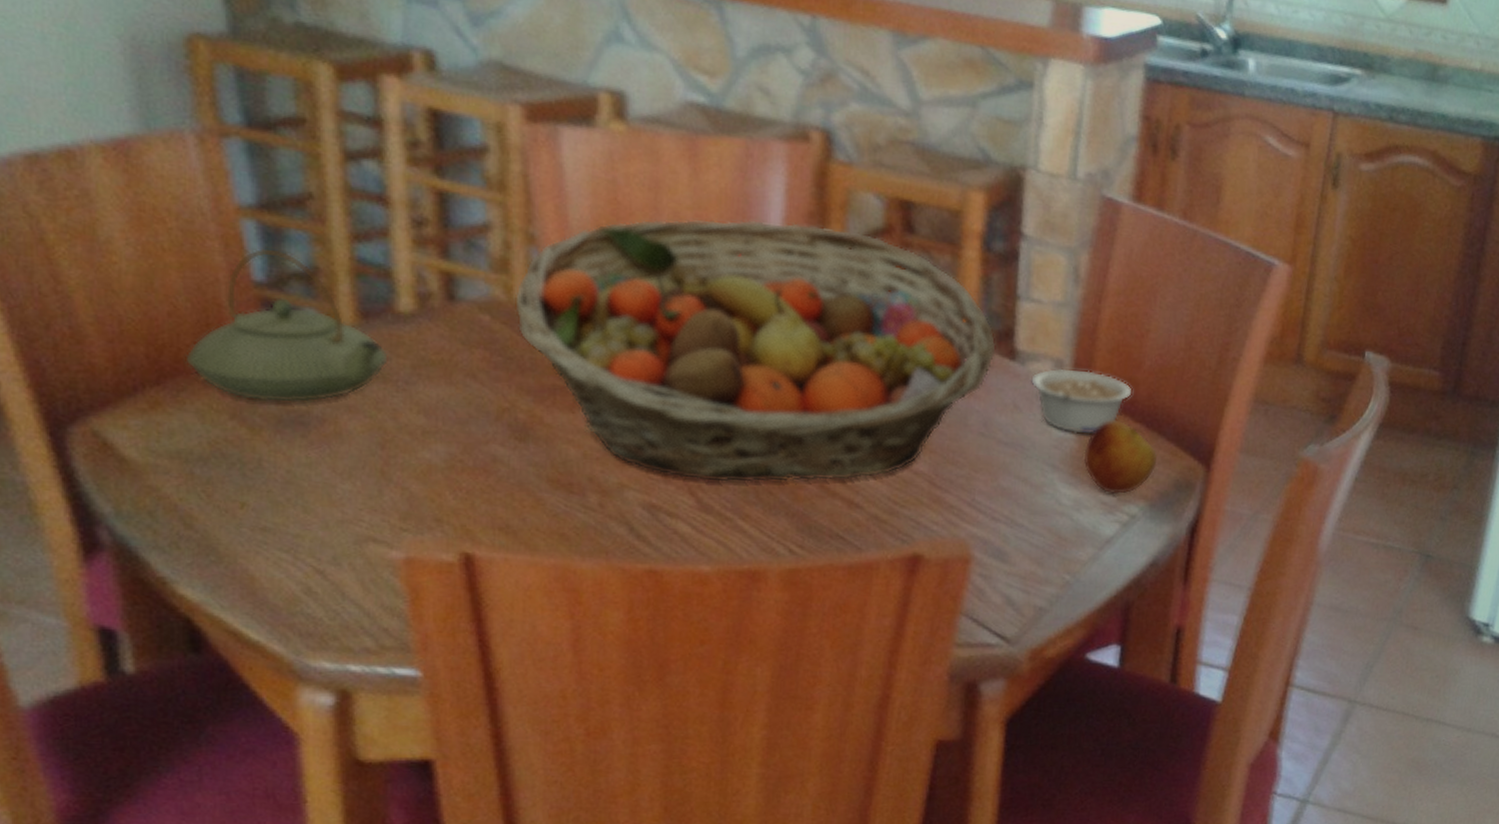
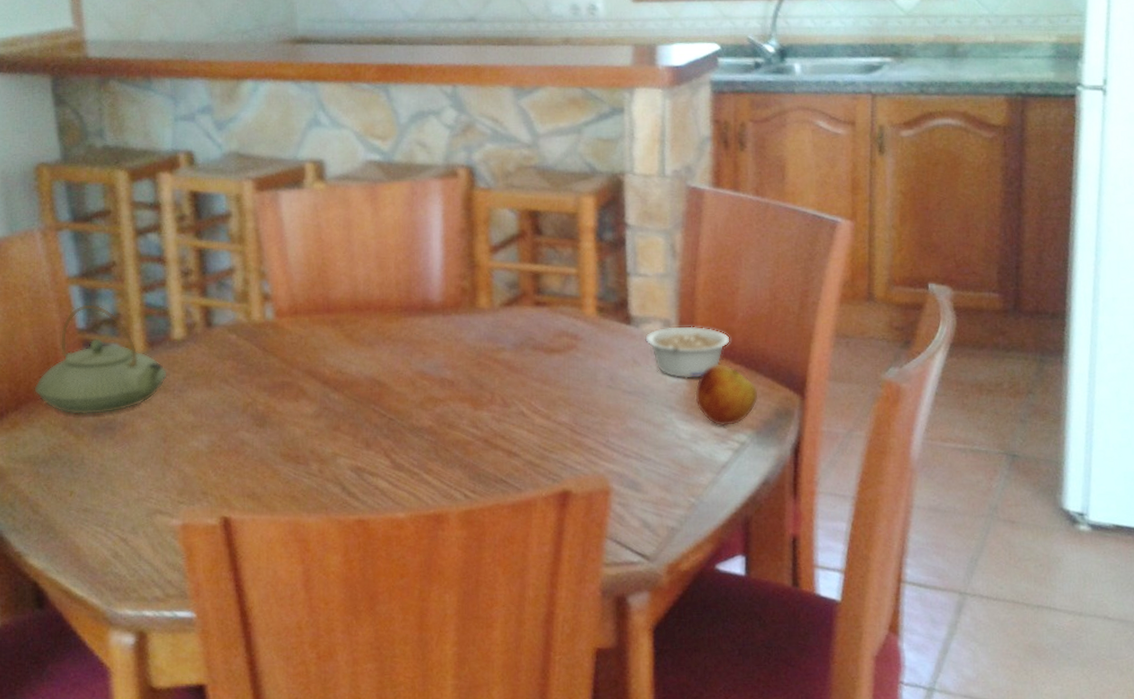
fruit basket: present [515,218,996,483] -> none [253,238,615,445]

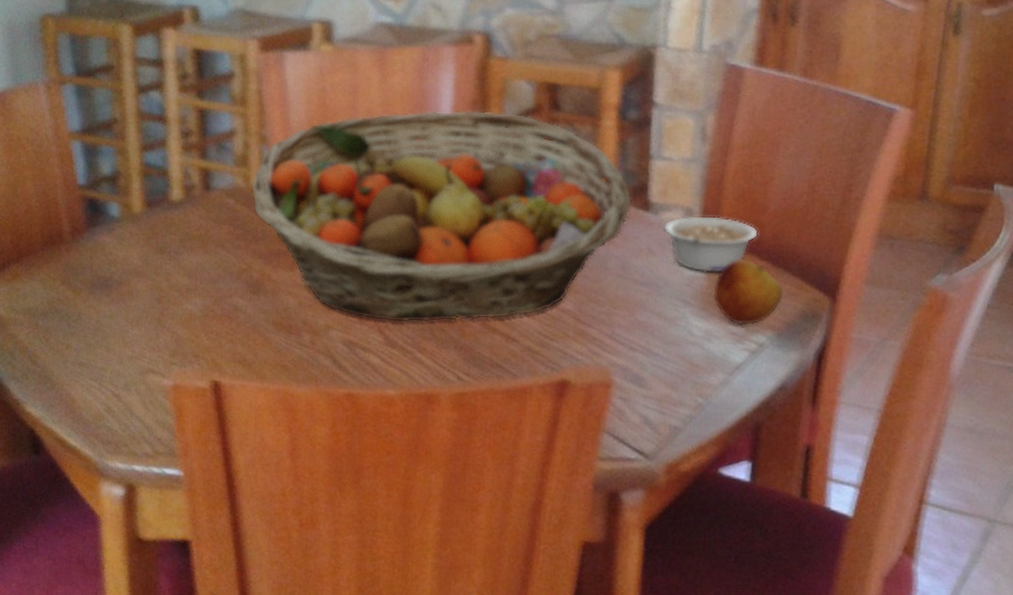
teapot: present [34,303,167,415] -> none [35,160,164,272]
fruit basket: none [253,238,615,445] -> present [251,110,632,323]

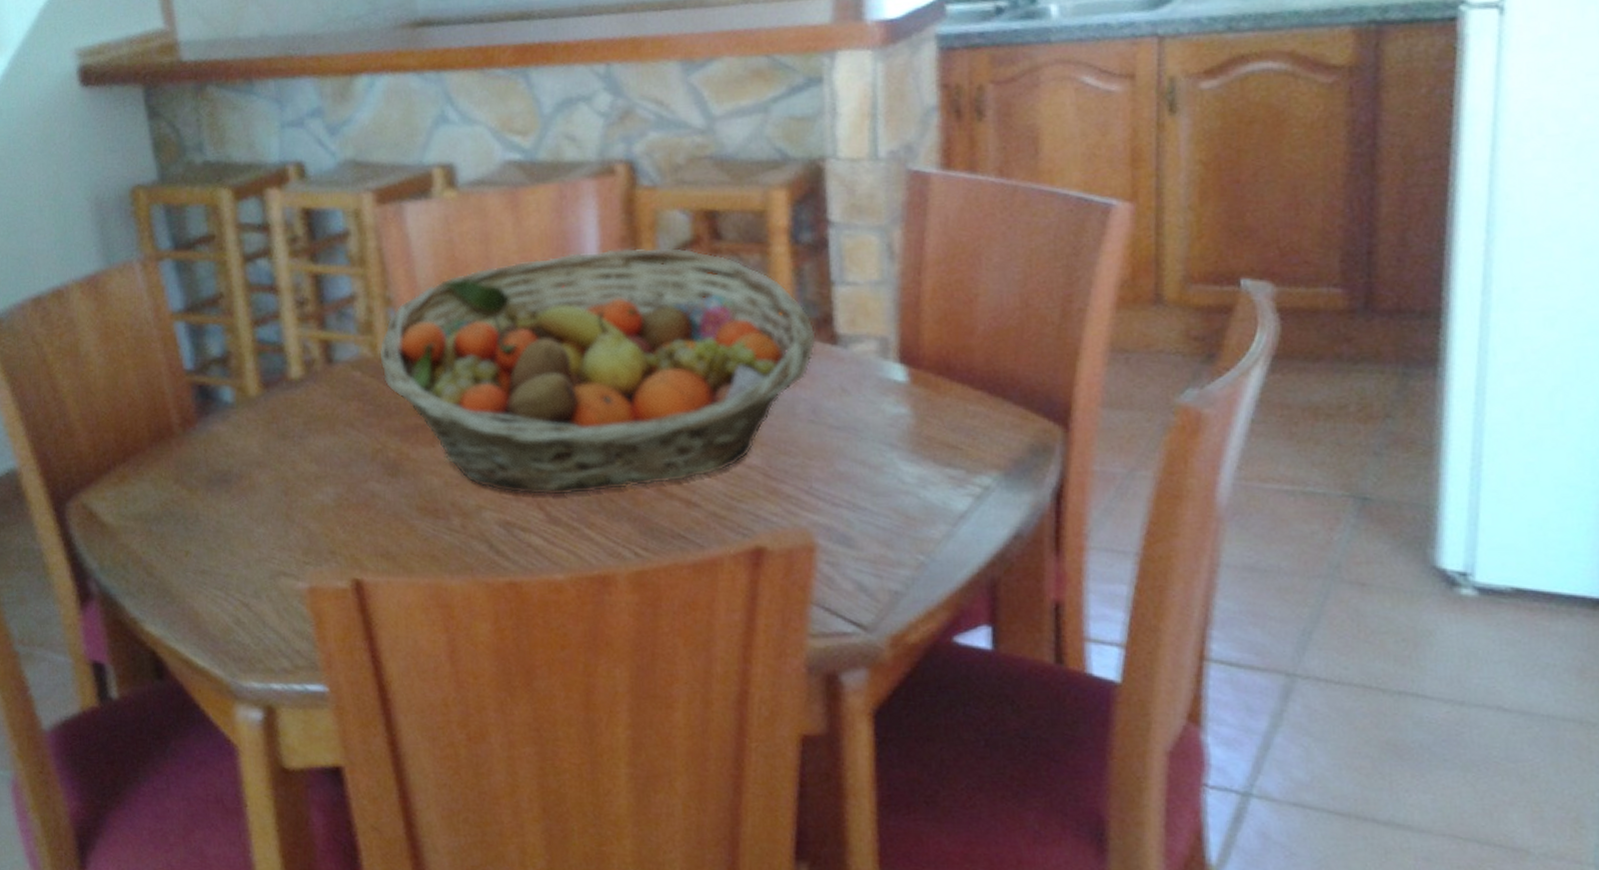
legume: present [664,216,758,272] -> none [856,344,968,409]
apple: present [713,259,784,325] -> none [922,389,1007,466]

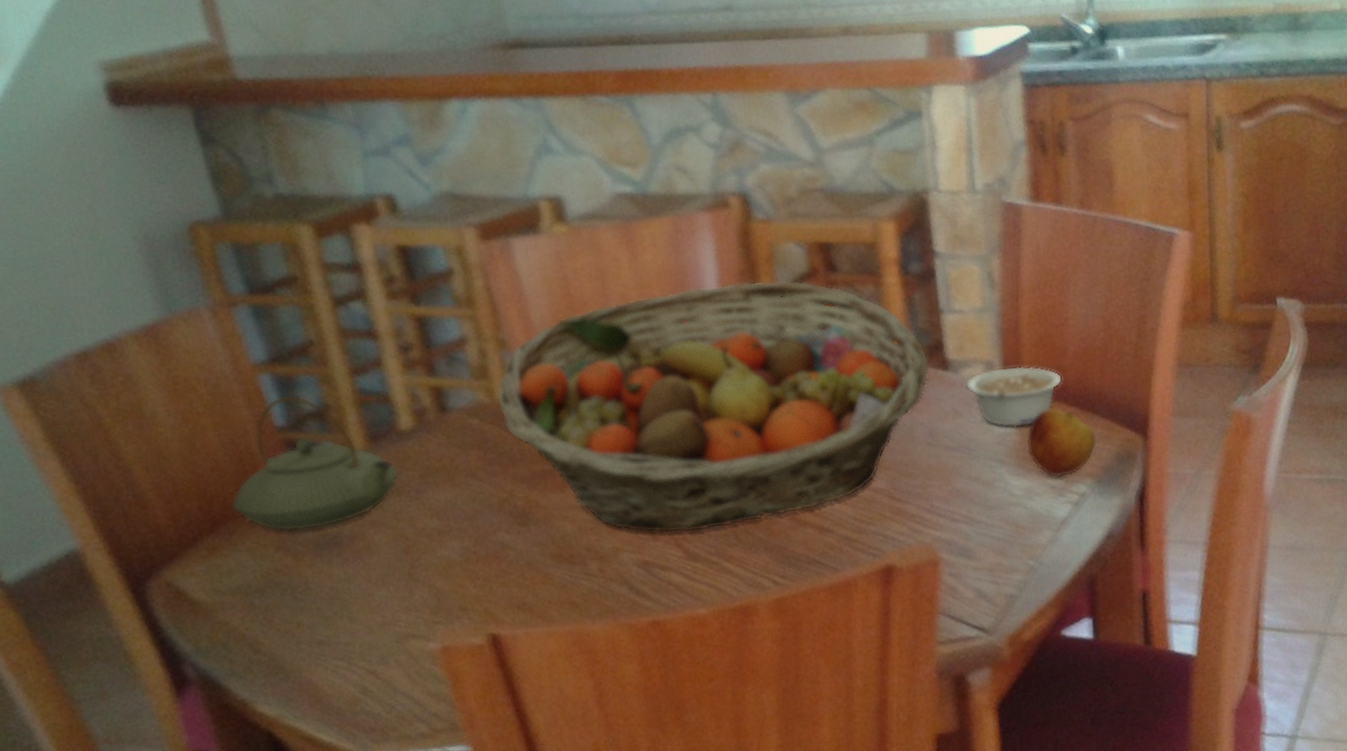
teapot: none [141,341,285,467] -> present [231,394,398,532]
legume: none [856,344,968,409] -> present [966,366,1062,428]
apple: none [922,389,1007,466] -> present [1026,407,1097,477]

